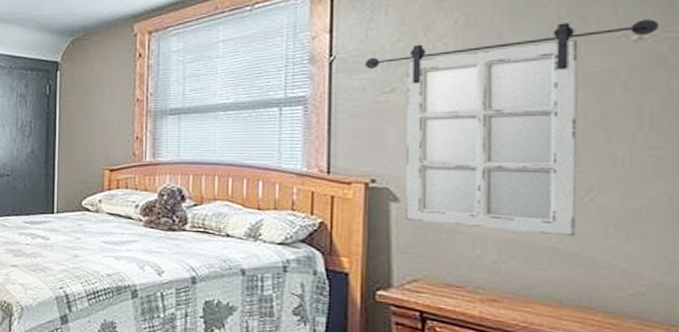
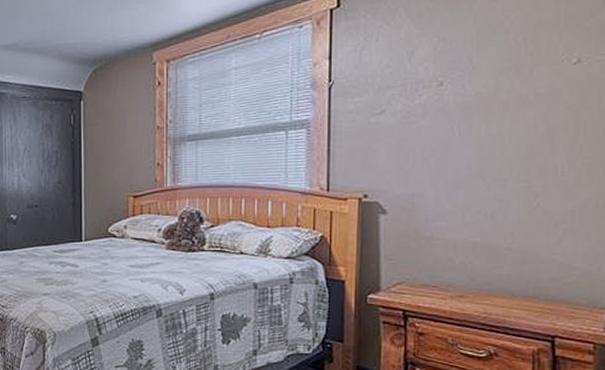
home mirror: present [365,19,660,237] -> none [359,44,594,237]

